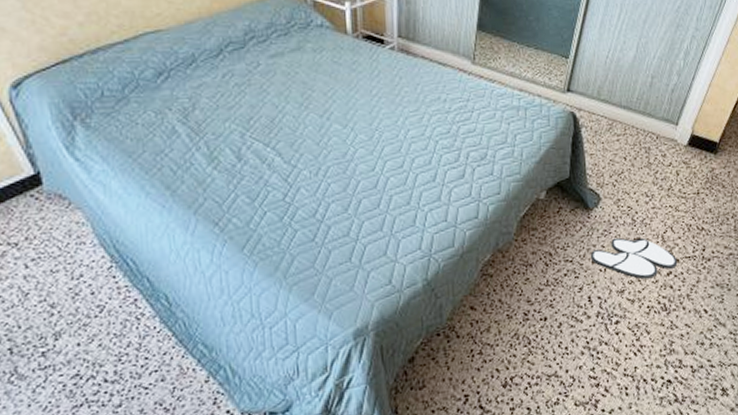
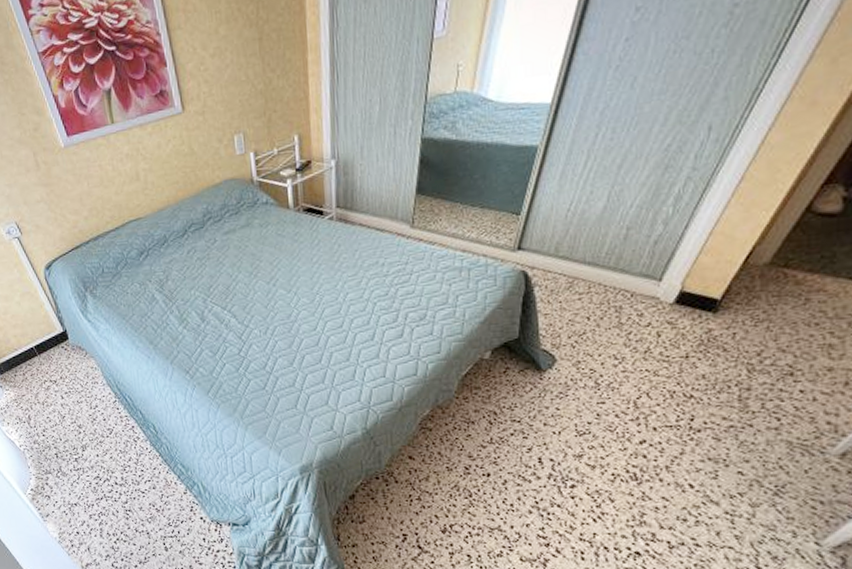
slippers: present [591,237,678,279] -> none [543,400,655,446]

